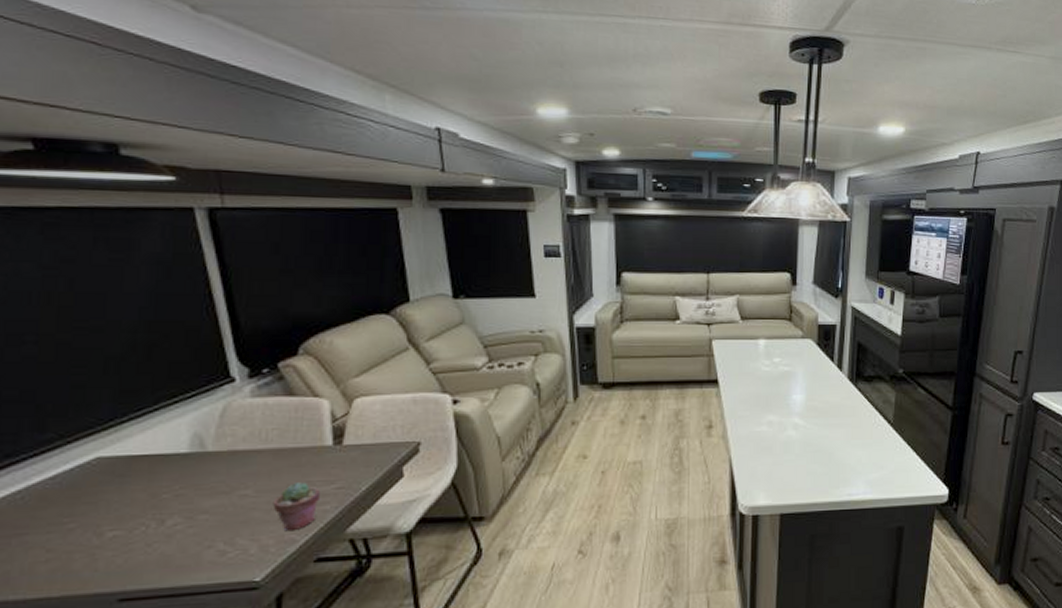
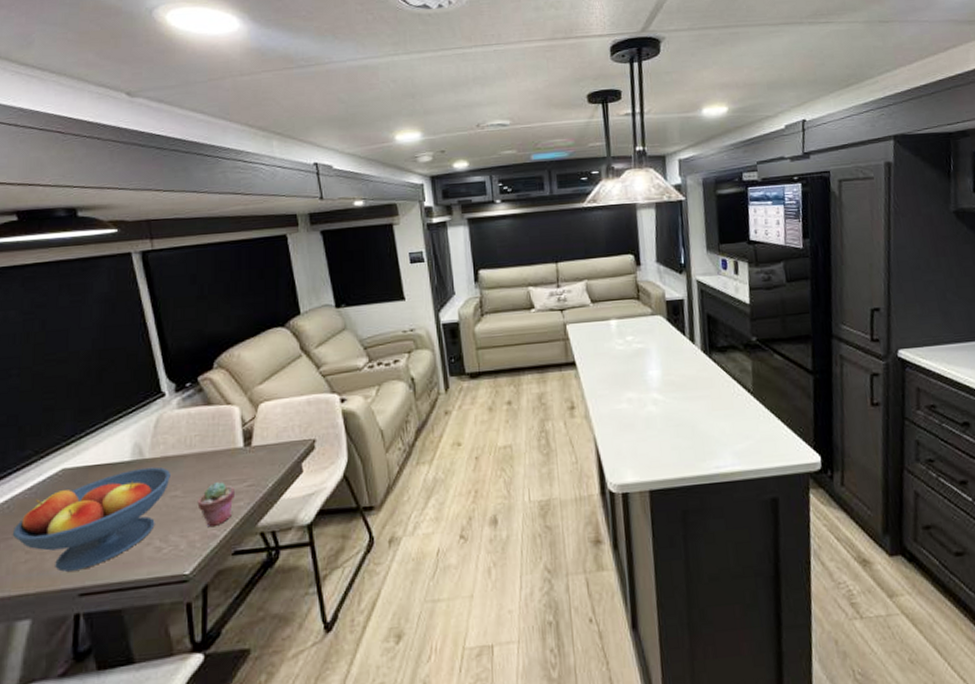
fruit bowl: none [27,461,240,574] -> present [12,467,170,572]

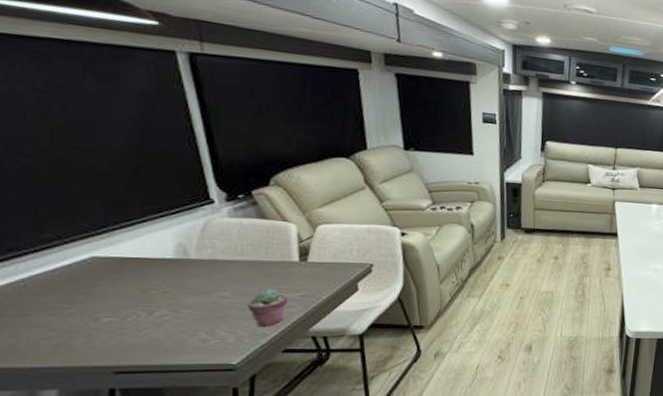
fruit bowl: present [12,467,170,572] -> none [31,267,219,351]

